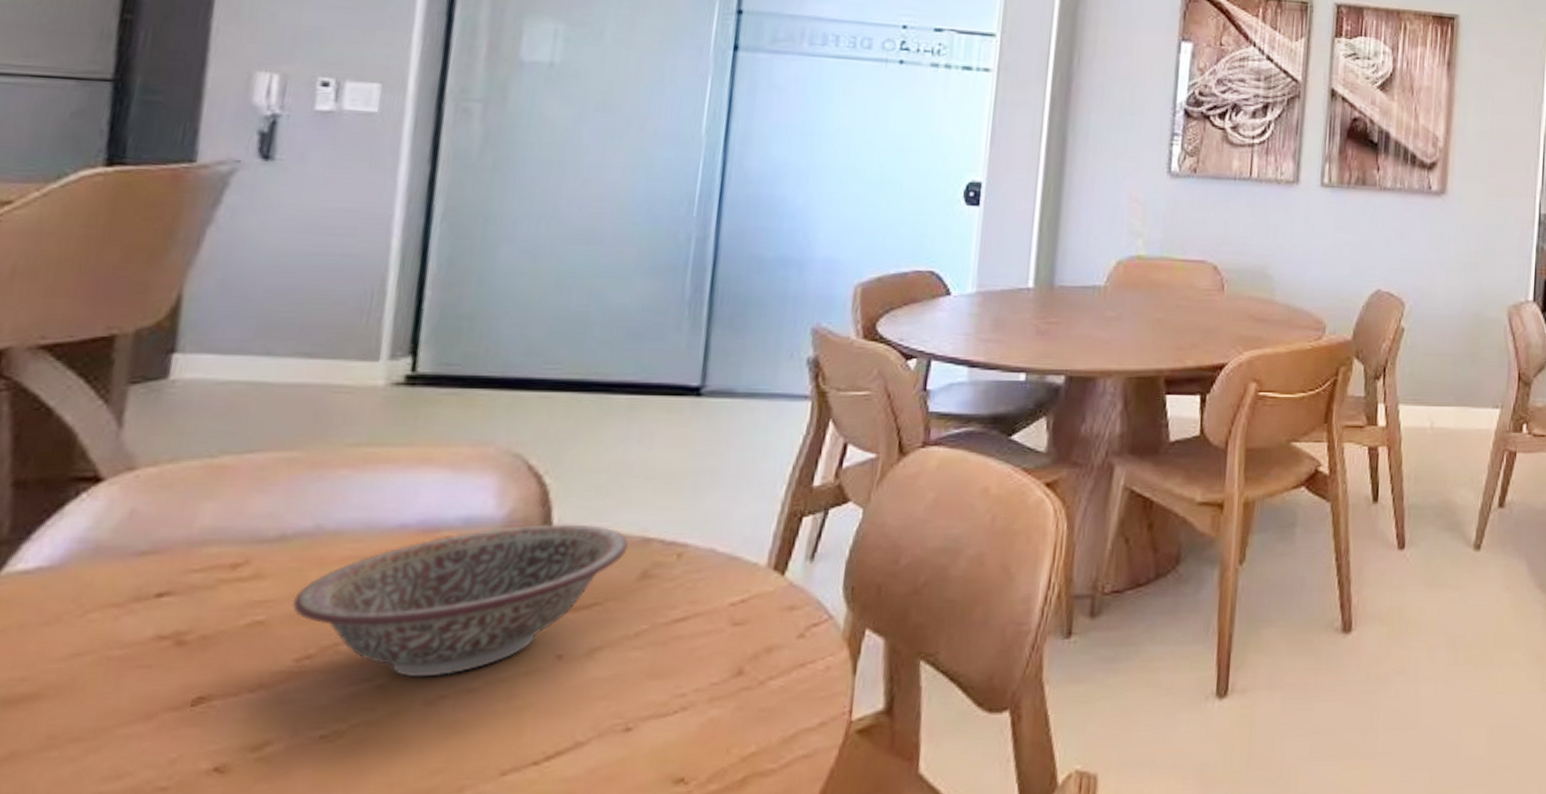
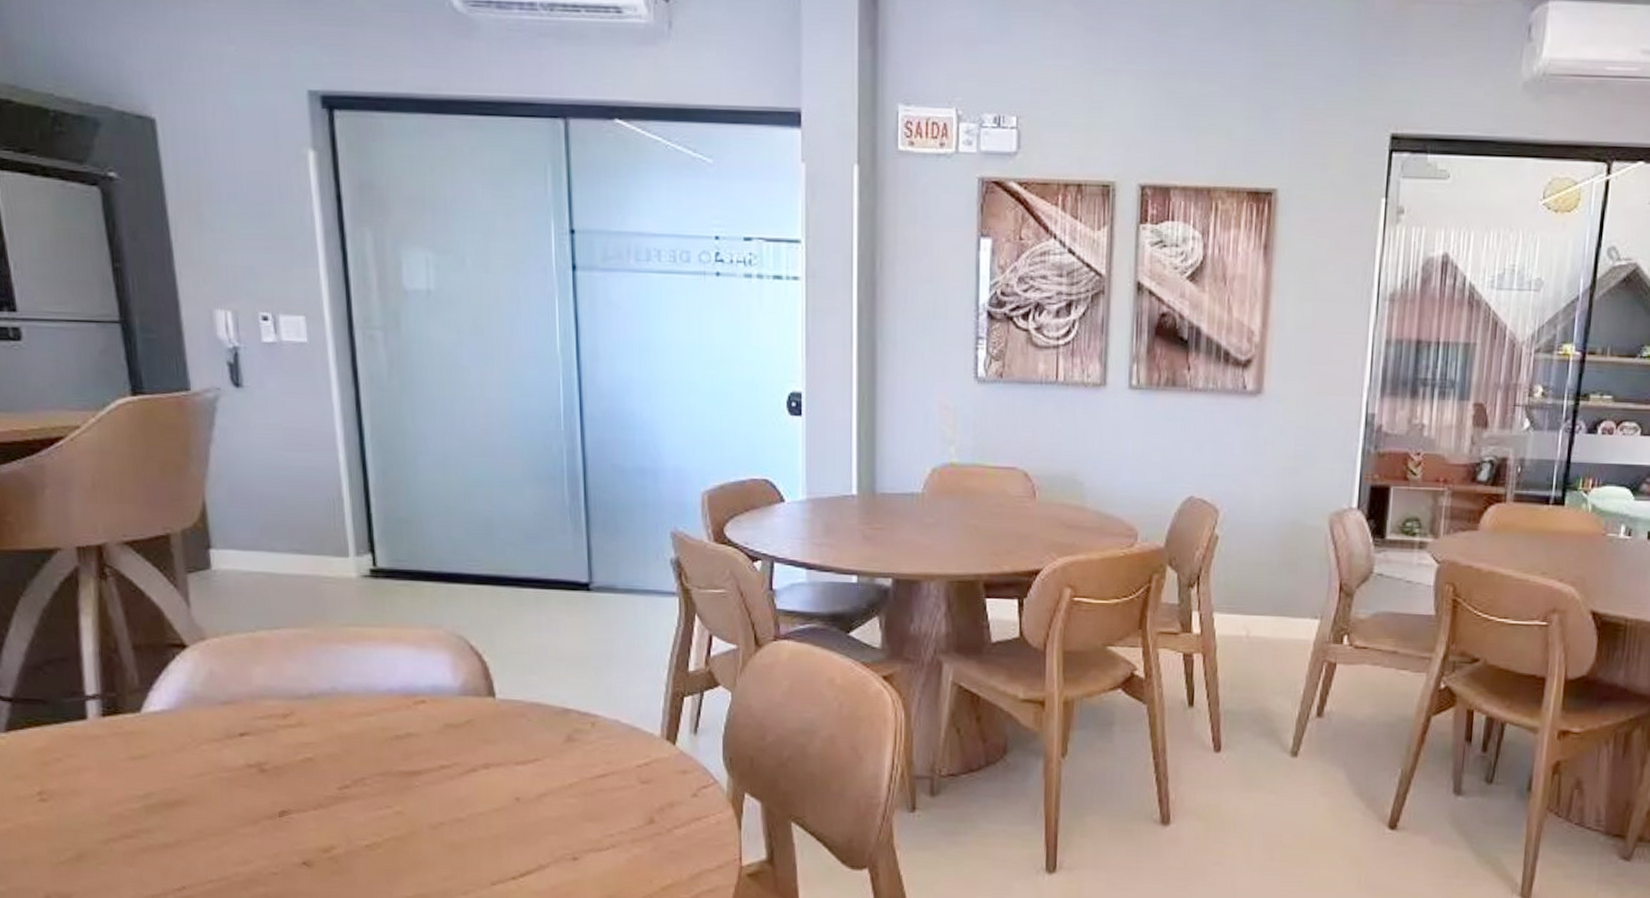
decorative bowl: present [292,524,629,677] -> none [327,693,553,807]

